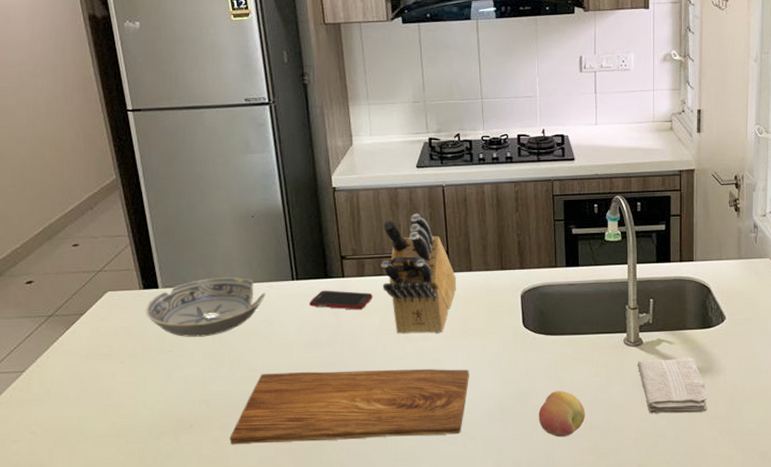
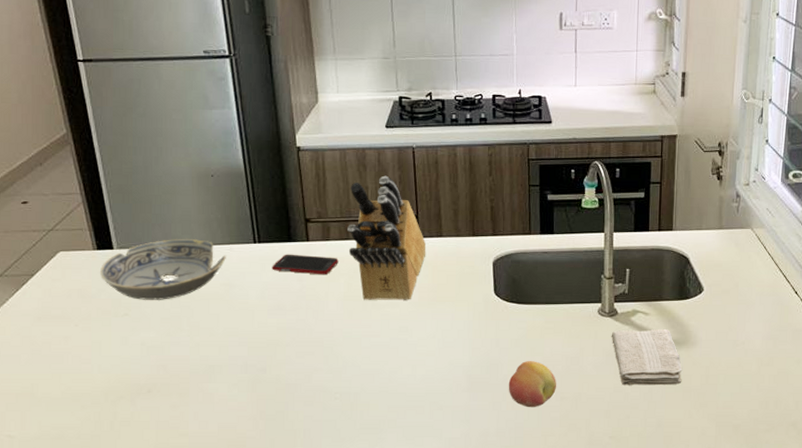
cutting board: present [230,369,469,445] -> none [189,336,438,411]

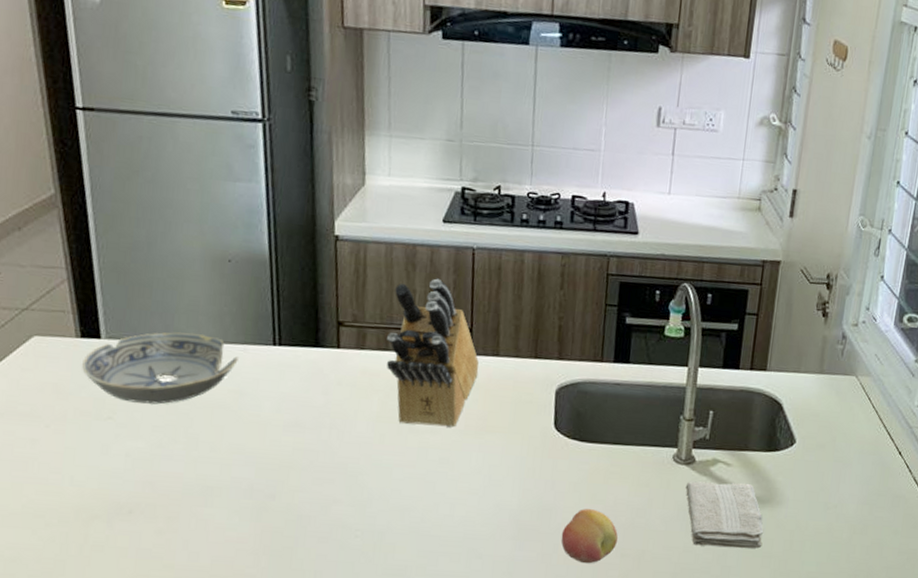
cell phone: present [272,254,339,275] -> none [292,361,374,390]

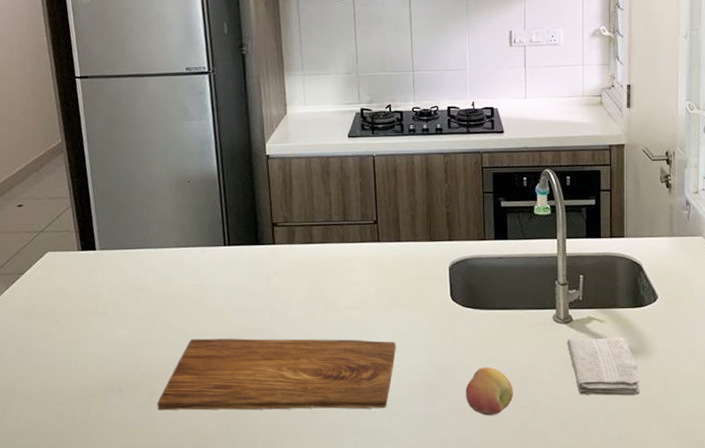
bowl: present [82,332,238,405] -> none [83,240,198,300]
cutting board: none [178,456,483,550] -> present [157,338,396,411]
knife block: present [387,278,480,428] -> none [311,182,386,304]

